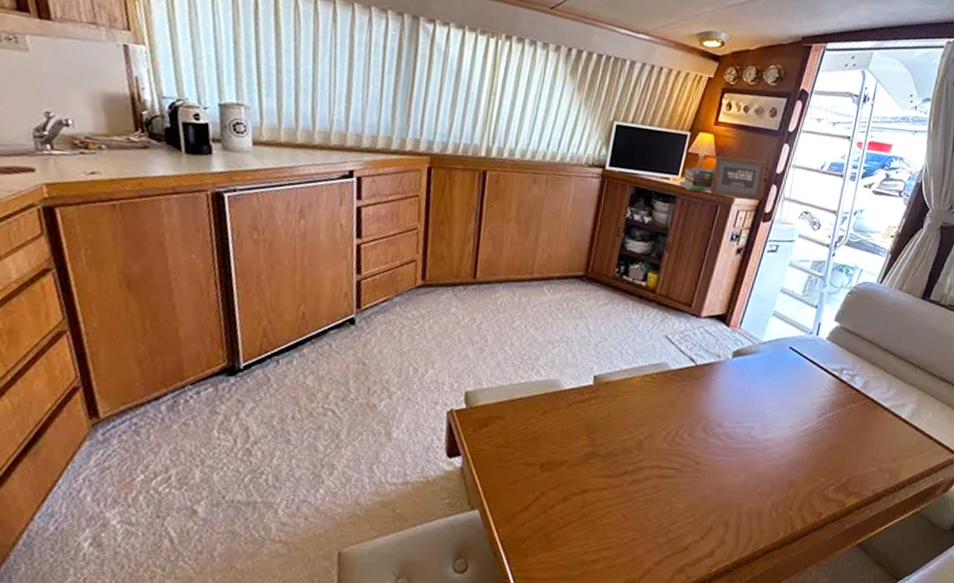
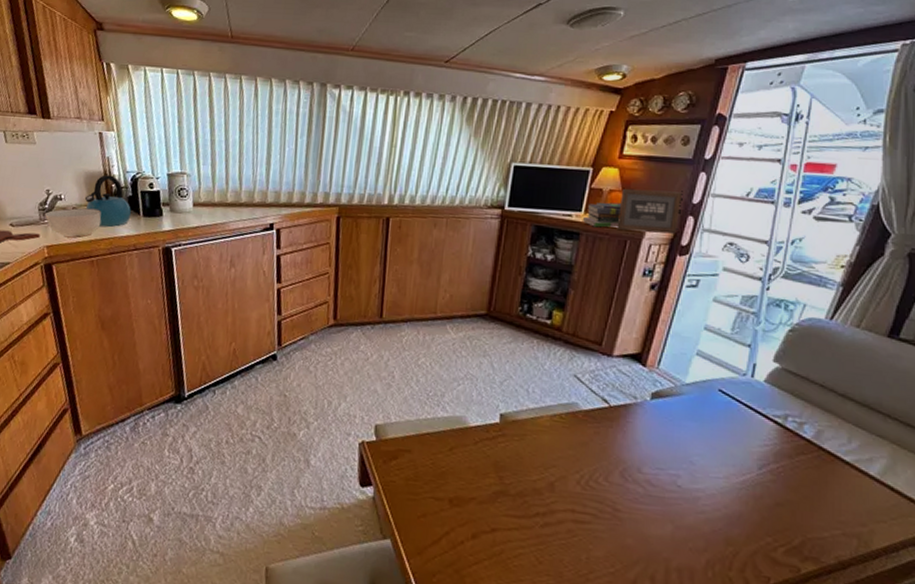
bowl: none [42,137,128,176] -> present [44,208,102,238]
kettle: none [102,98,170,164] -> present [84,175,132,228]

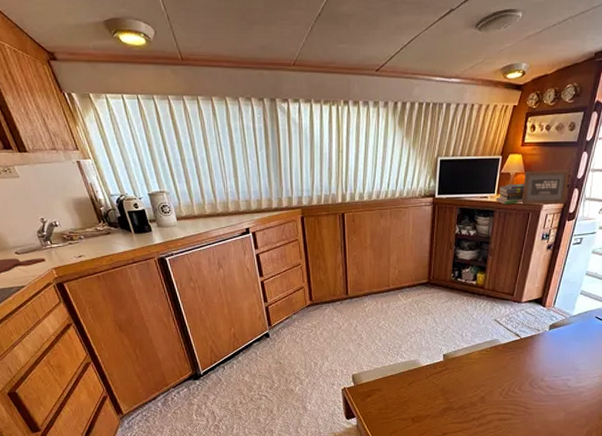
bowl: present [44,208,102,238] -> none [44,231,99,259]
kettle: present [84,175,132,228] -> none [78,200,124,246]

